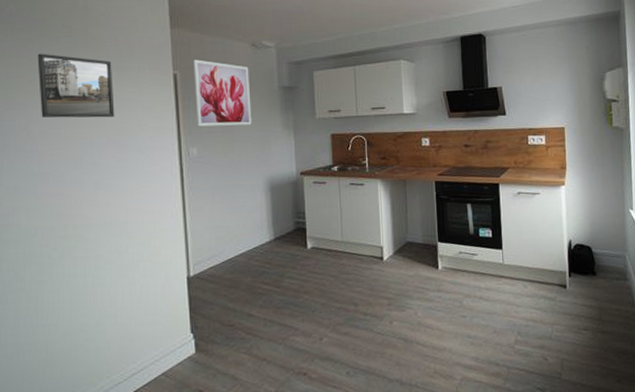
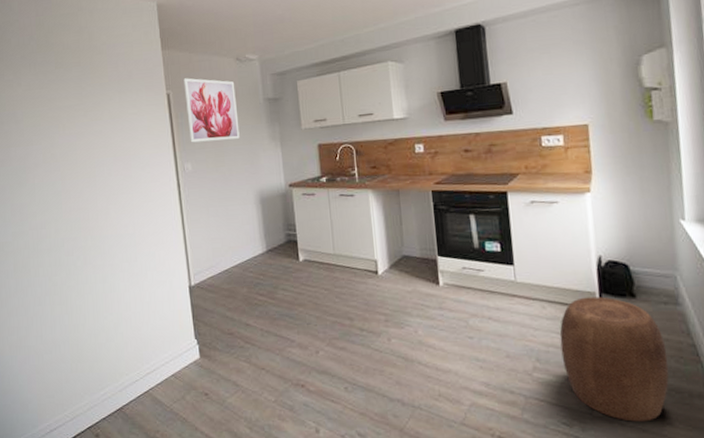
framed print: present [37,53,115,118] -> none [55,83,120,141]
stool: none [537,275,619,382] -> present [559,296,669,422]

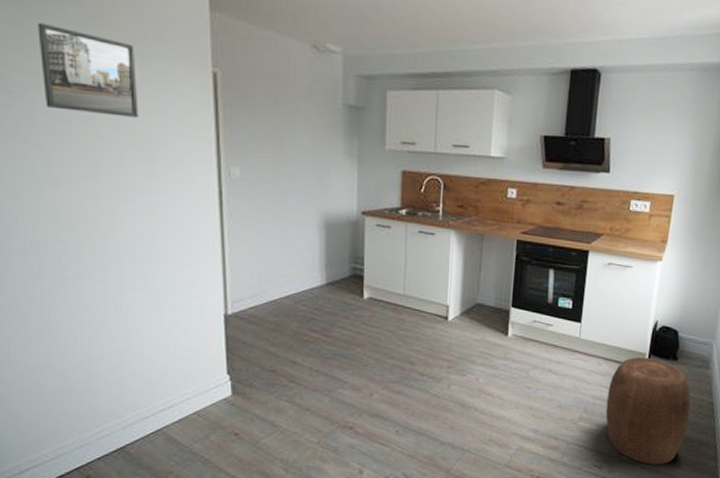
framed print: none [55,83,120,141] -> present [37,22,139,118]
wall art: present [183,78,240,143] -> none [238,56,308,148]

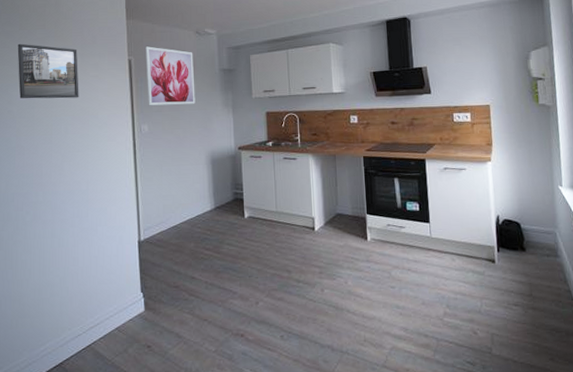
wall art: none [238,56,308,148] -> present [145,46,195,106]
stool: present [605,357,691,465] -> none [466,250,551,359]

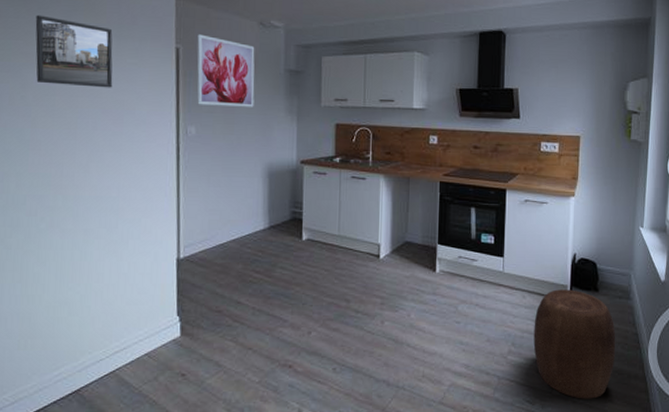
stool: none [466,250,551,359] -> present [533,289,616,399]

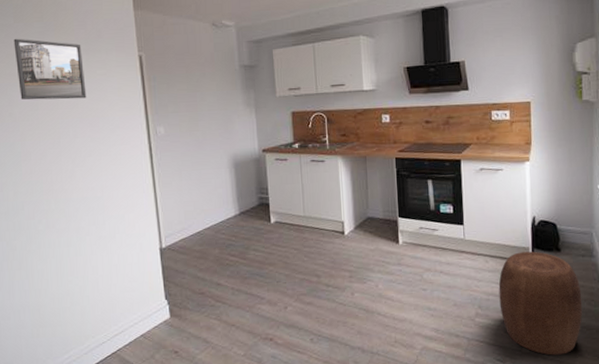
wall art: present [196,34,255,107] -> none [157,40,215,106]

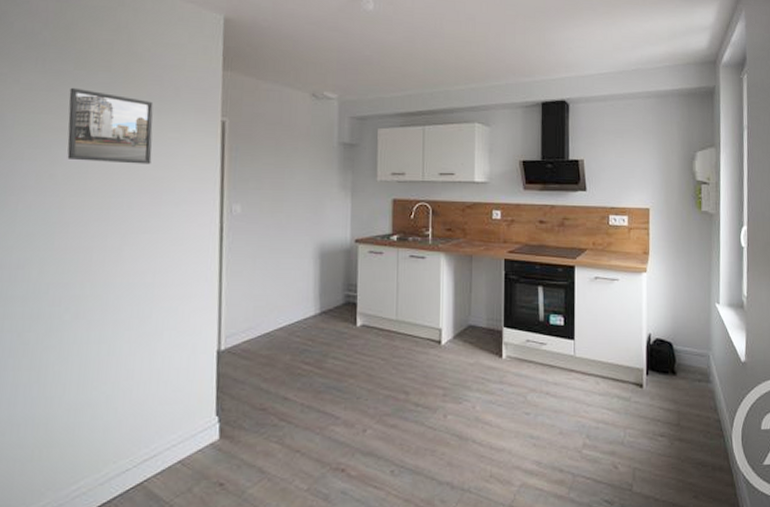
stool: present [498,251,583,356] -> none [609,373,698,496]

